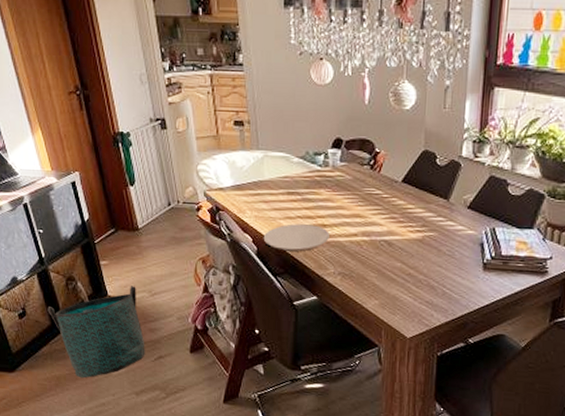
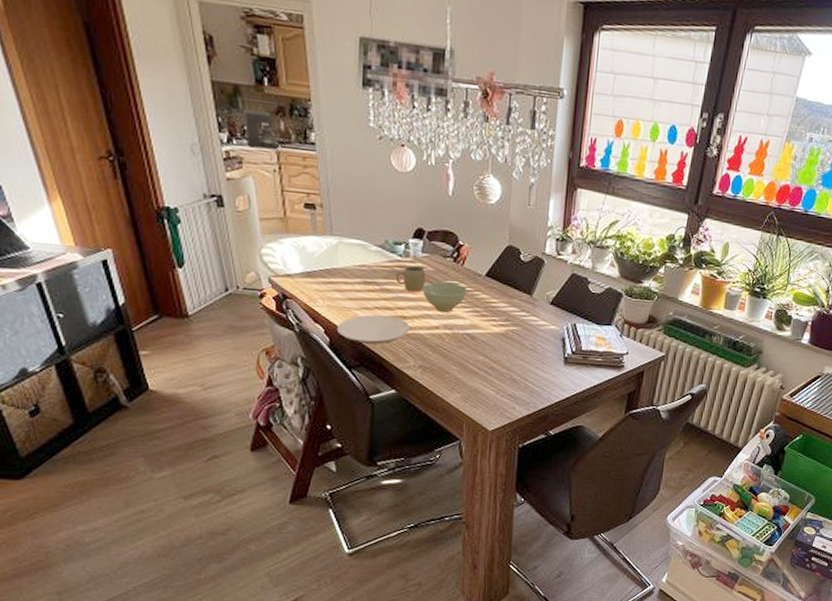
storage basket: present [47,286,145,379] -> none [69,379,196,483]
coffee maker: none [182,38,213,73] -> present [243,108,281,150]
mug: none [316,175,344,201] -> present [395,266,426,292]
bowl: none [340,189,384,220] -> present [422,281,467,313]

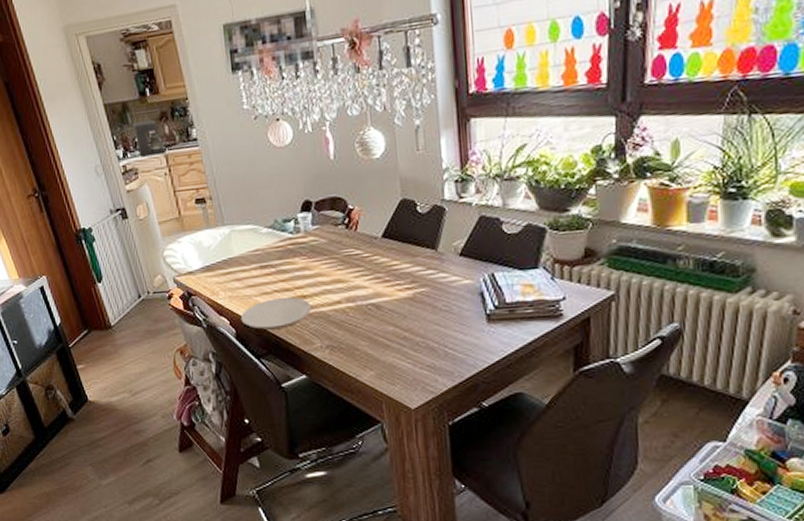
mug: present [395,266,426,292] -> none [289,240,320,269]
bowl: present [422,281,467,313] -> none [317,251,365,285]

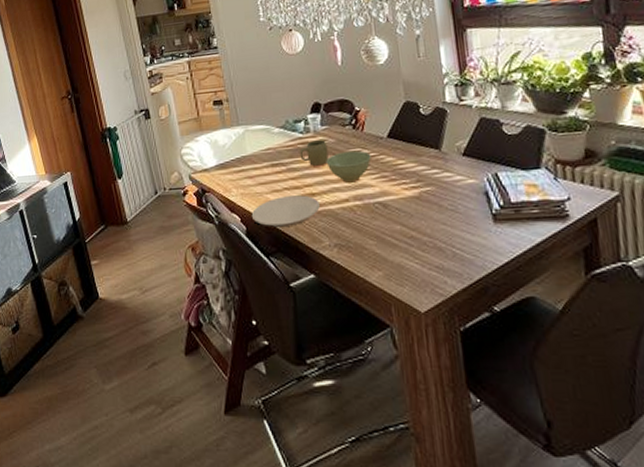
coffee maker: present [133,119,167,157] -> none [161,30,190,63]
mug: none [289,240,320,269] -> present [299,140,329,167]
bowl: none [317,251,365,285] -> present [326,150,371,183]

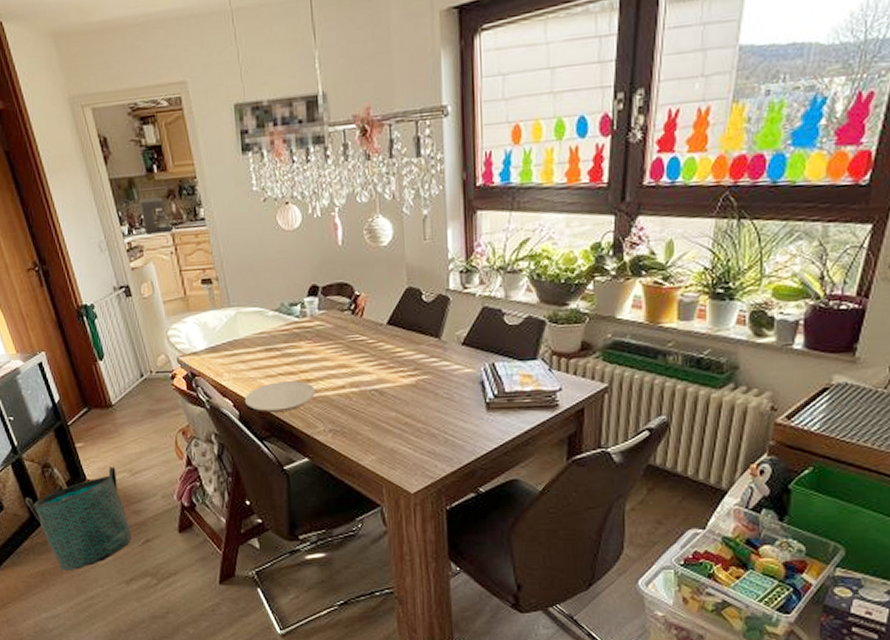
storage basket: none [40,284,139,397] -> present [25,467,132,571]
coffee maker: none [161,30,190,63] -> present [139,196,174,235]
mug: present [299,140,329,167] -> none [295,325,326,353]
bowl: present [326,150,371,183] -> none [323,337,370,370]

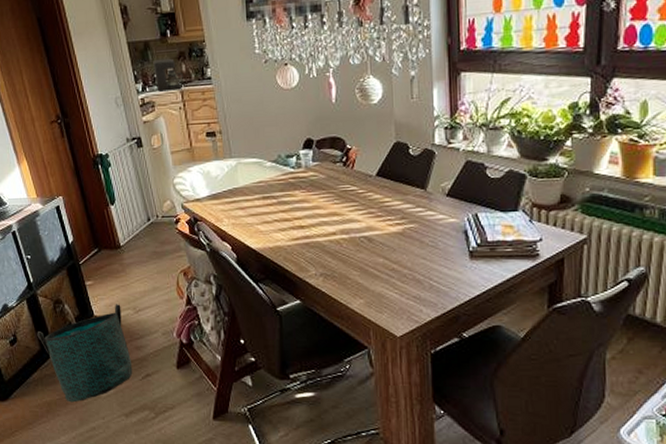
plate: present [244,381,315,412] -> none [242,227,308,256]

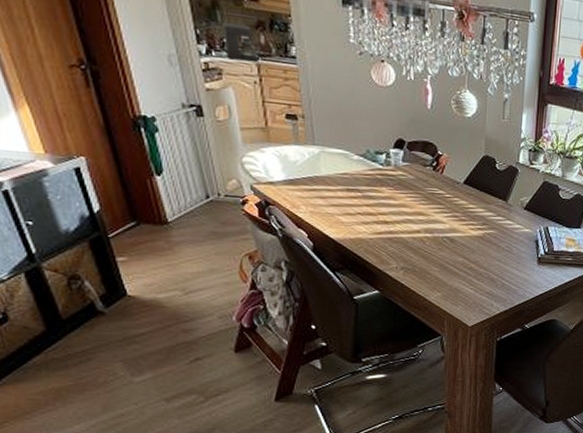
storage basket: present [37,304,133,403] -> none [40,284,178,389]

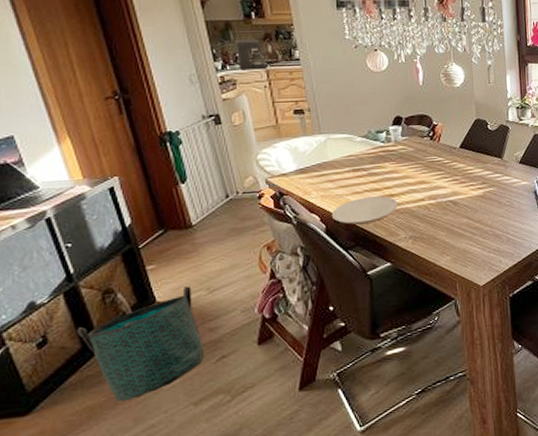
storage basket: none [40,284,178,389] -> present [77,286,205,402]
plate: none [320,220,392,248] -> present [331,196,398,225]

